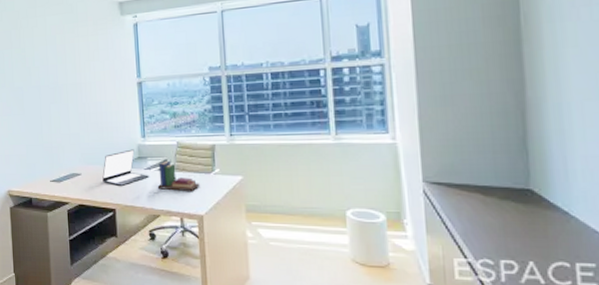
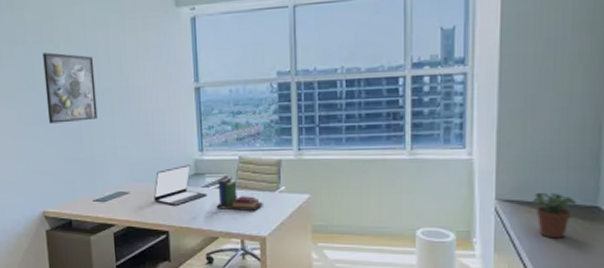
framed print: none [12,56,55,115] -> present [43,52,98,124]
potted plant: none [461,174,507,221] -> present [532,192,576,239]

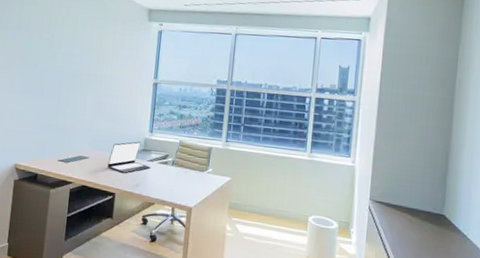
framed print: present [43,52,98,124] -> none [34,39,79,97]
book: present [217,177,263,212] -> none [157,155,194,187]
potted plant: present [532,192,576,239] -> none [396,198,428,237]

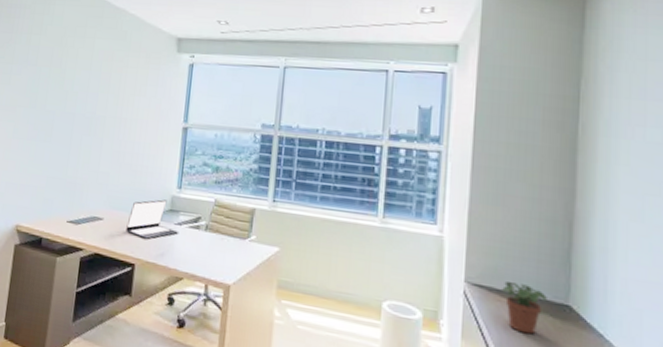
potted plant: none [396,198,428,237] -> present [502,280,547,335]

